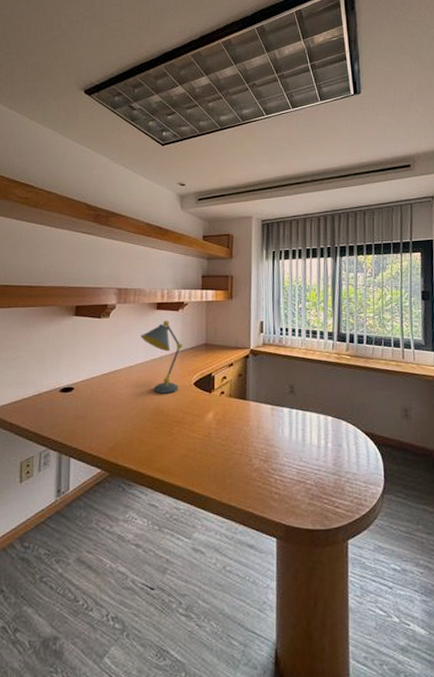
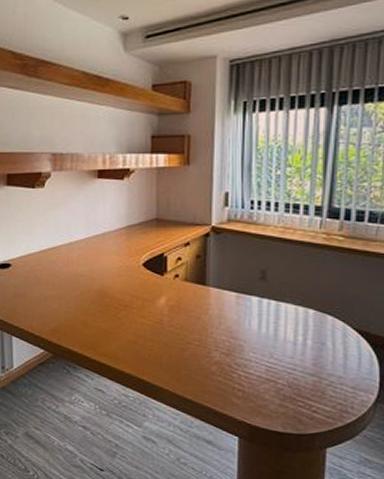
desk lamp: present [141,320,183,394] -> none [80,190,129,275]

